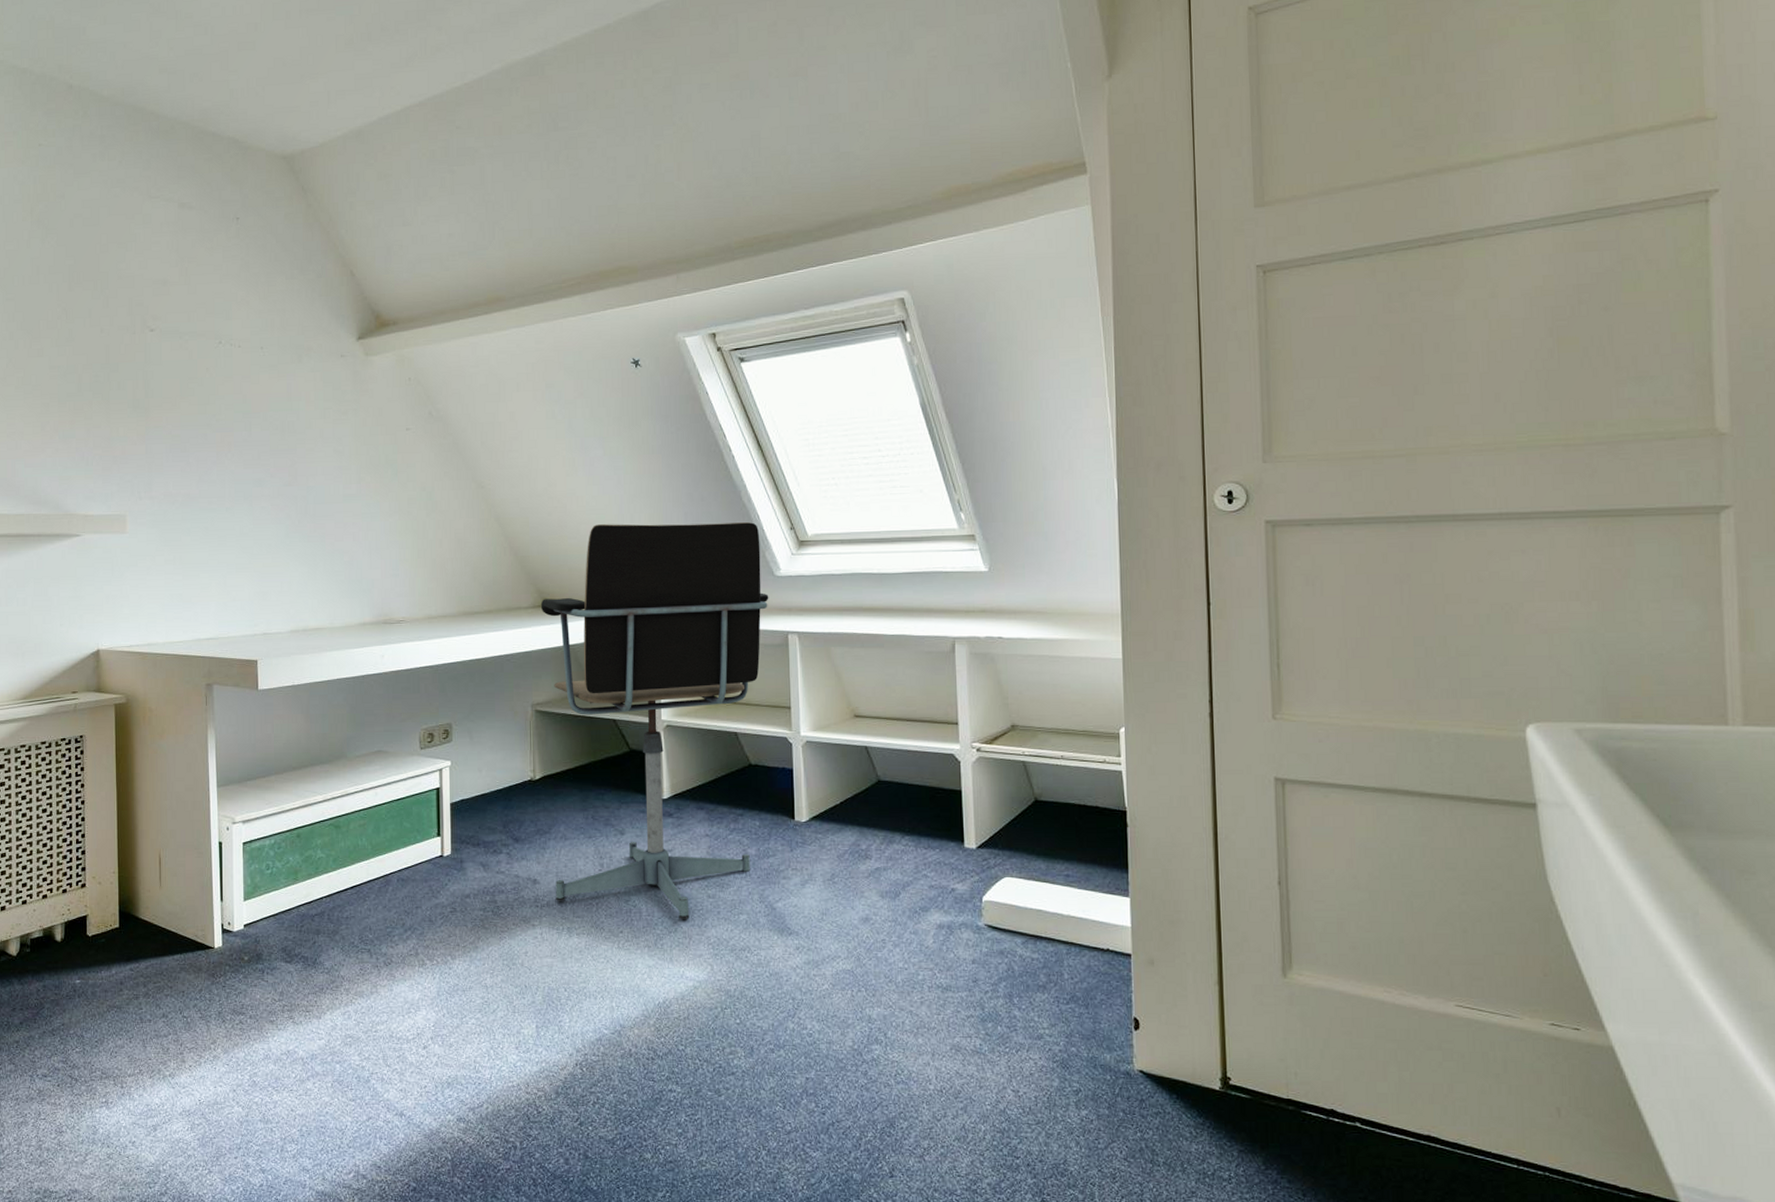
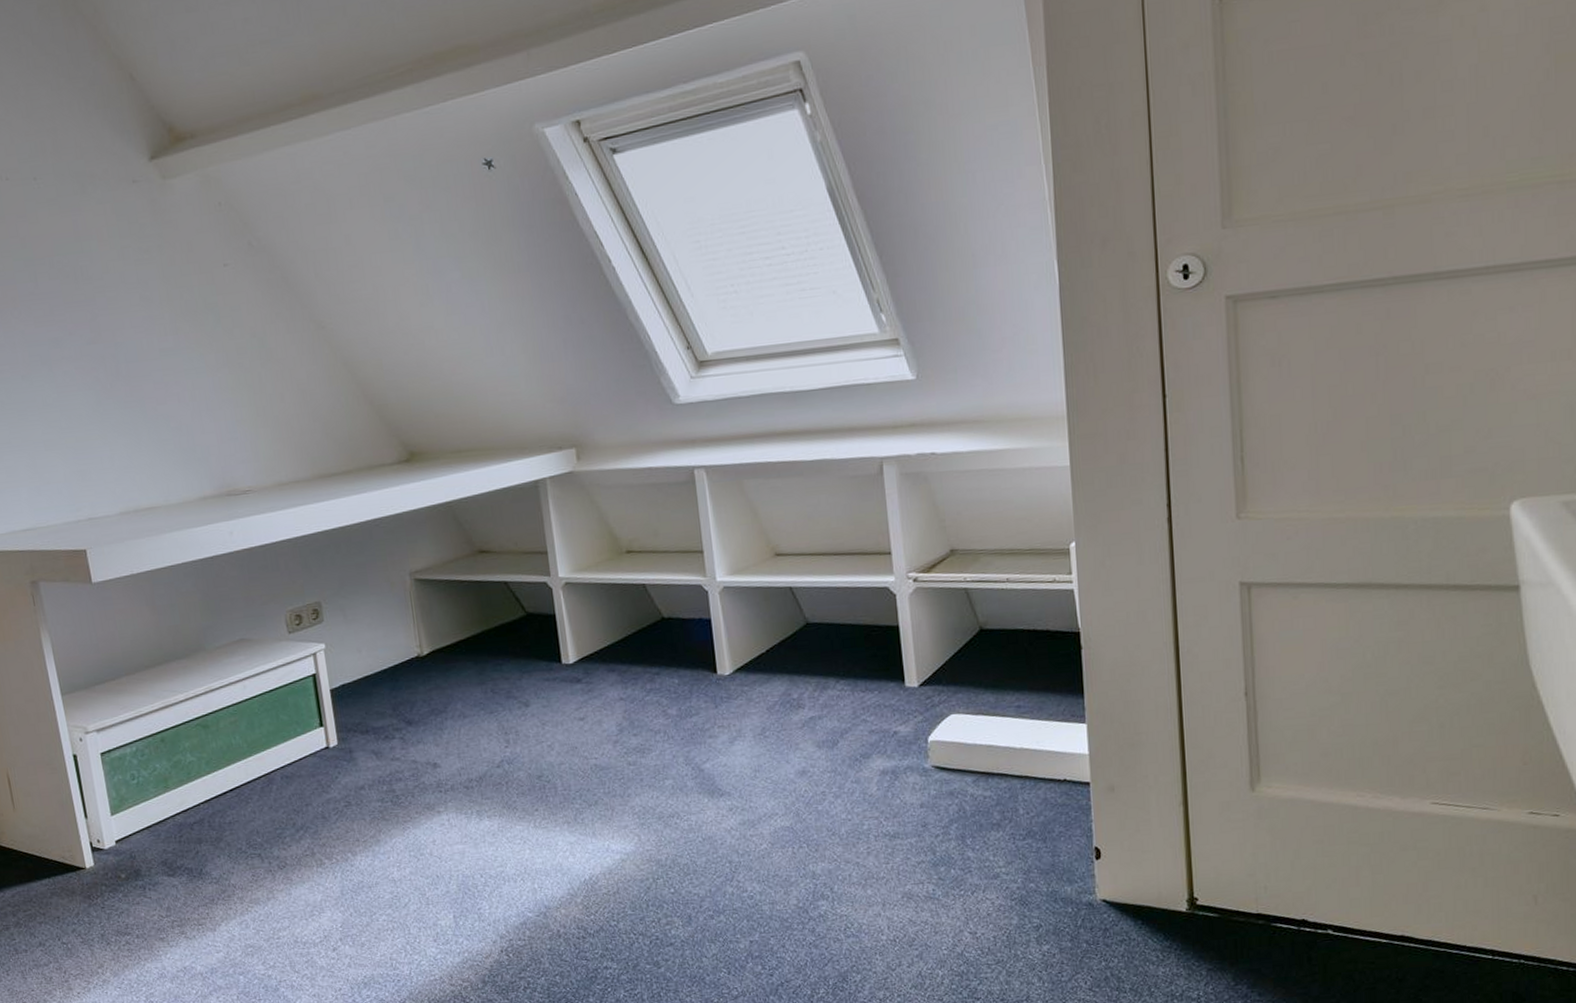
office chair: present [540,522,769,919] -> none [407,344,673,791]

